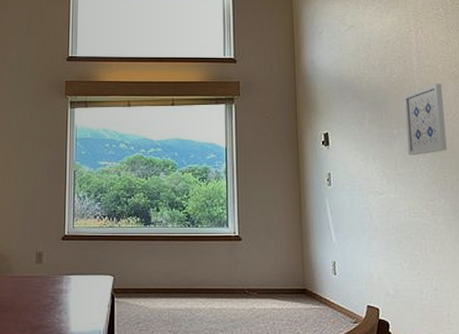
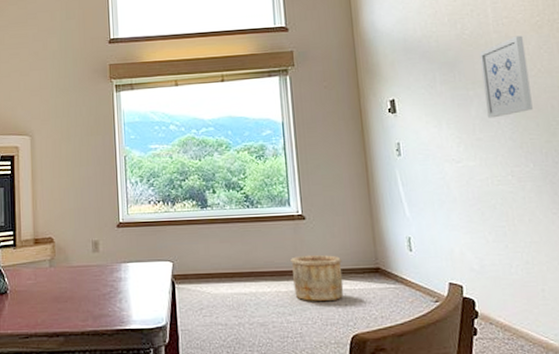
wooden bucket: none [225,274,273,319] -> present [291,254,344,301]

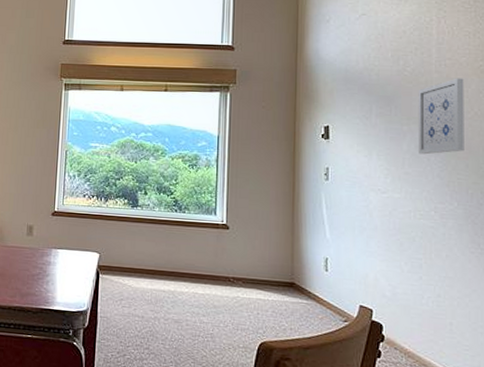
wooden bucket: present [291,254,344,301] -> none [210,262,260,308]

